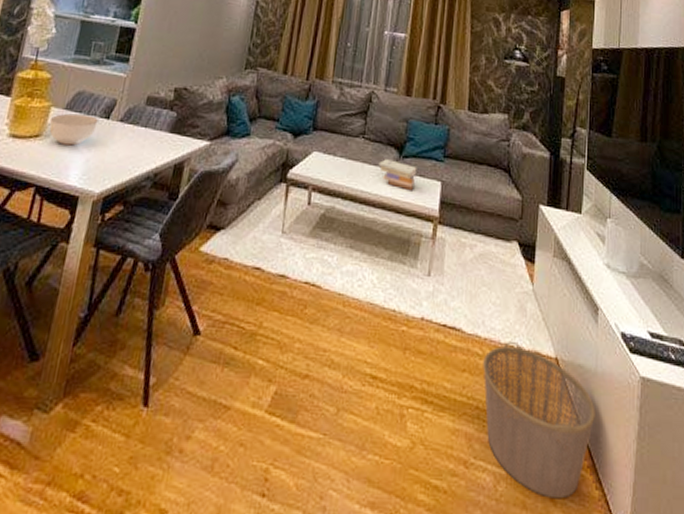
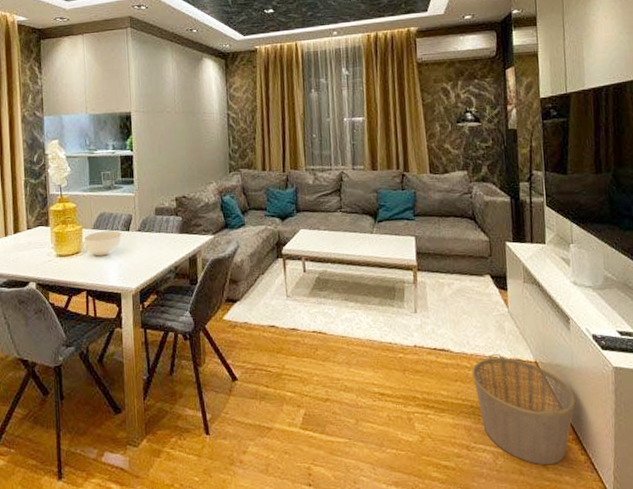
books: present [378,159,417,191] -> none [357,225,392,248]

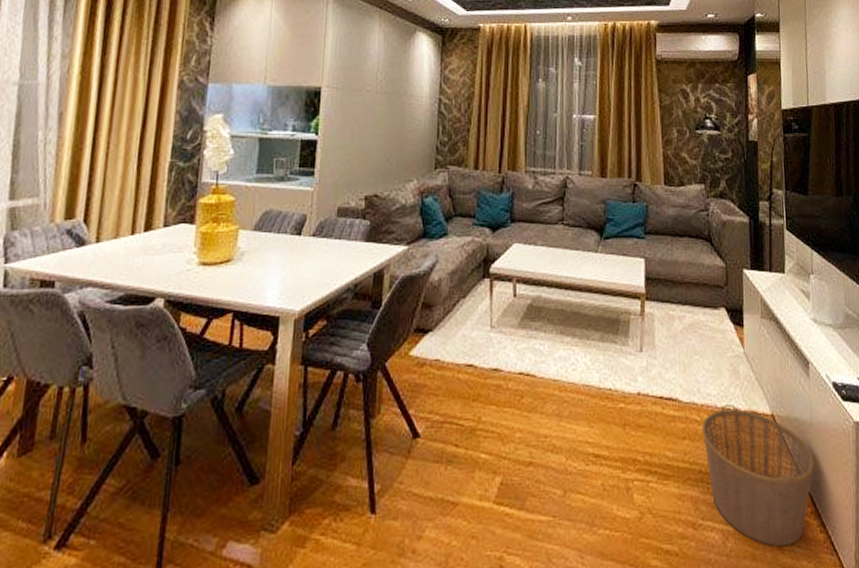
bowl: present [85,230,121,256] -> none [240,234,290,267]

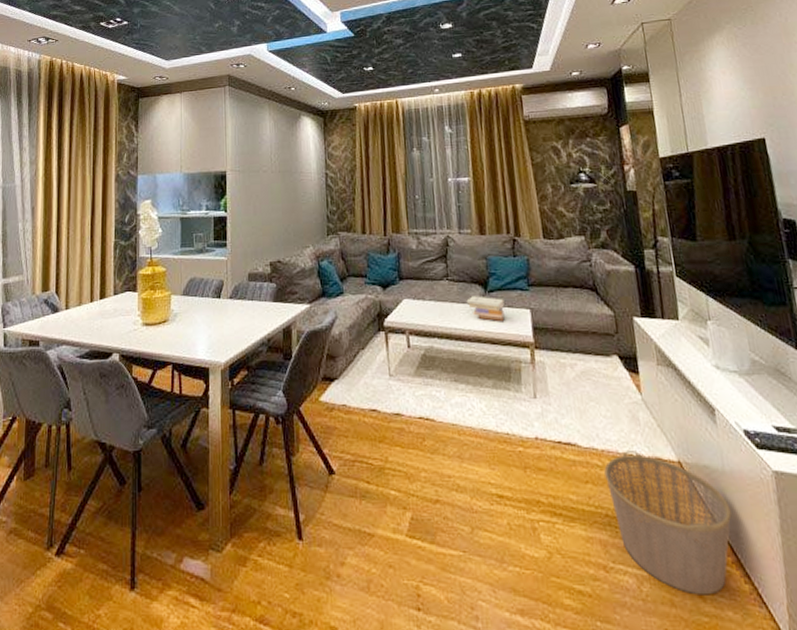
books: none [580,242,619,271] -> present [466,296,505,322]

